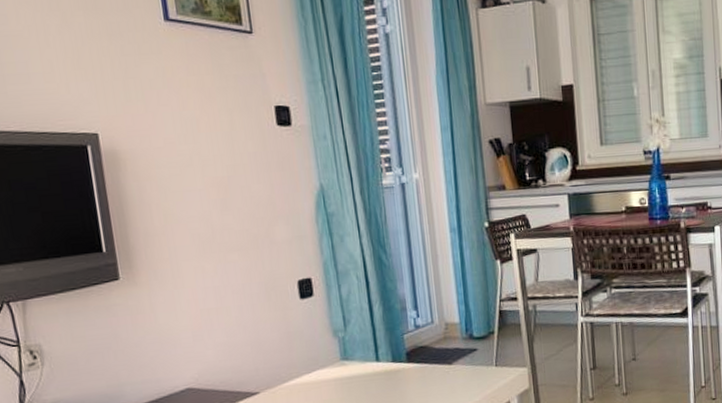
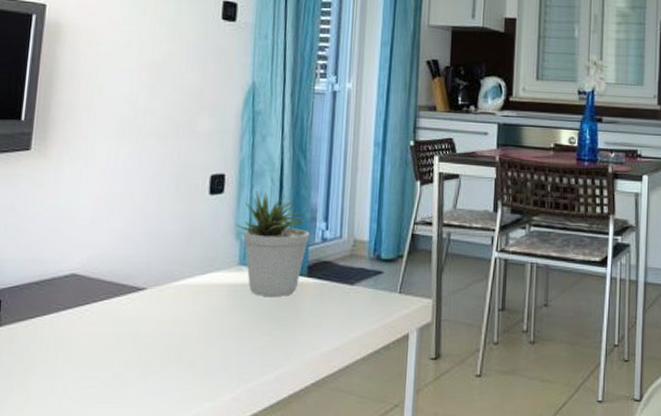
potted plant: none [331,289,403,386] -> present [236,190,309,296]

